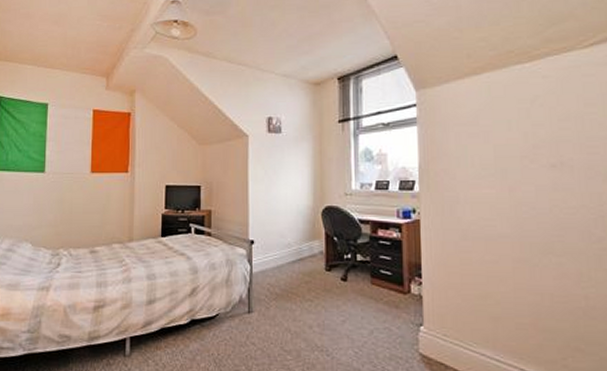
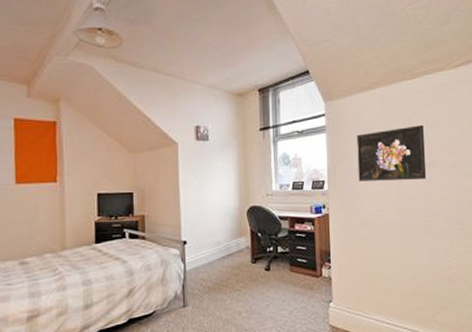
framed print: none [456,116,551,183] -> present [356,124,427,182]

